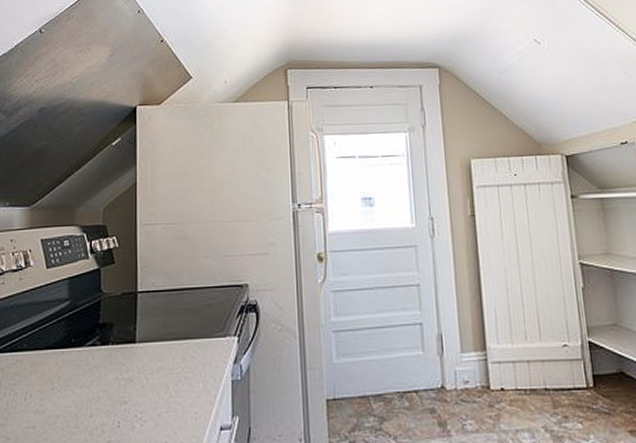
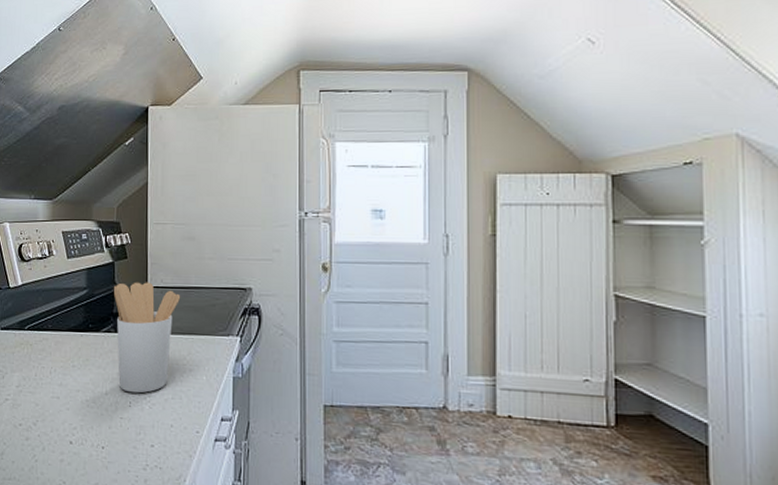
utensil holder: none [100,287,174,411] -> present [114,282,181,394]

